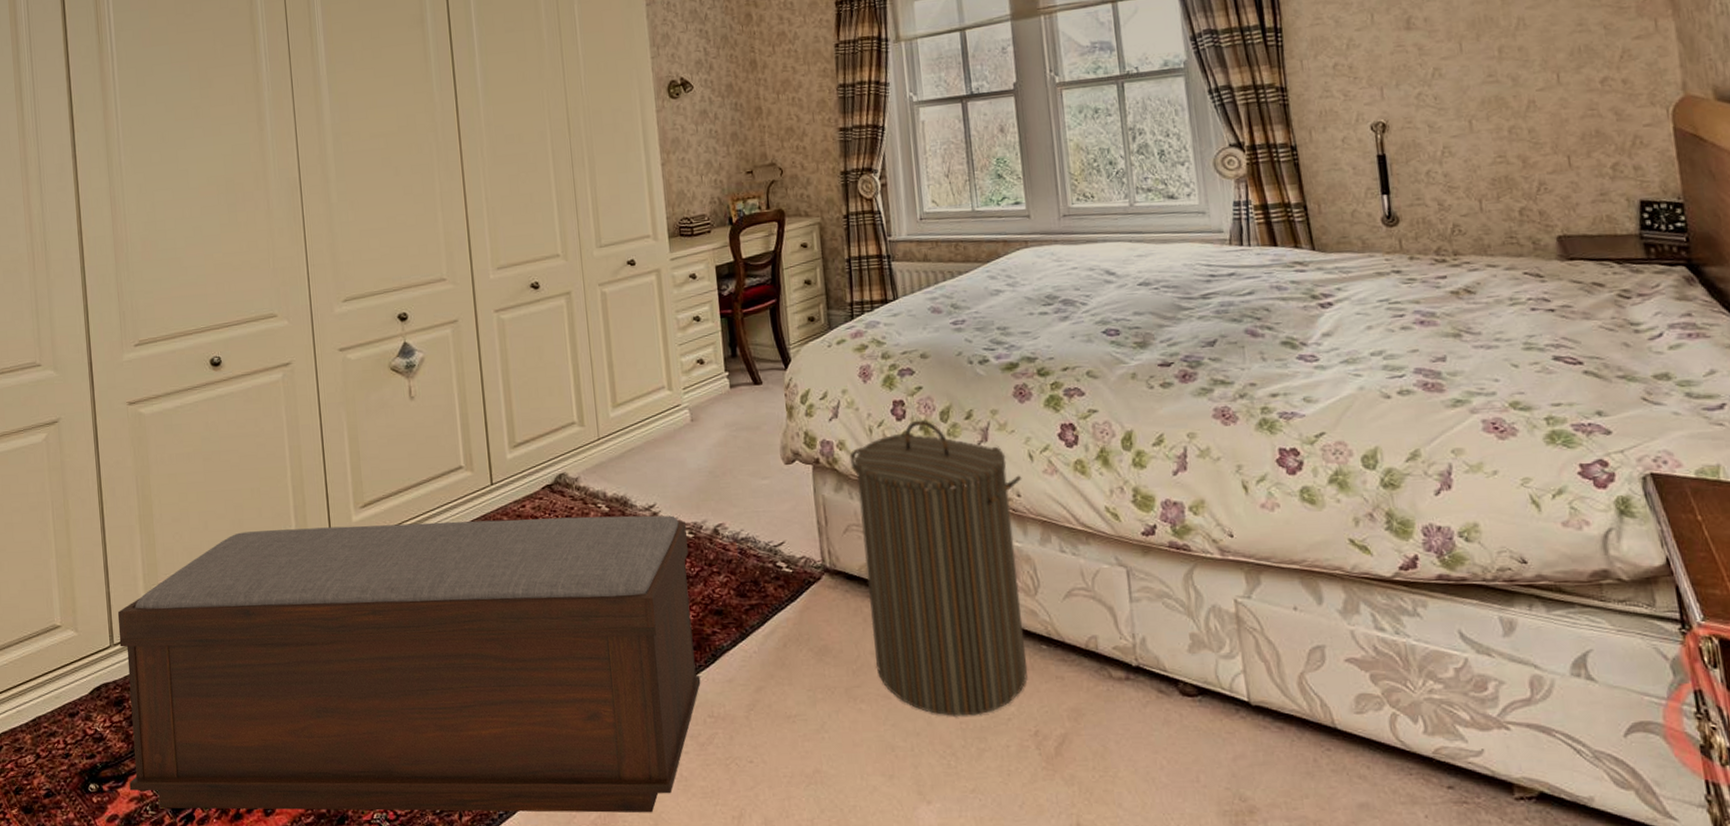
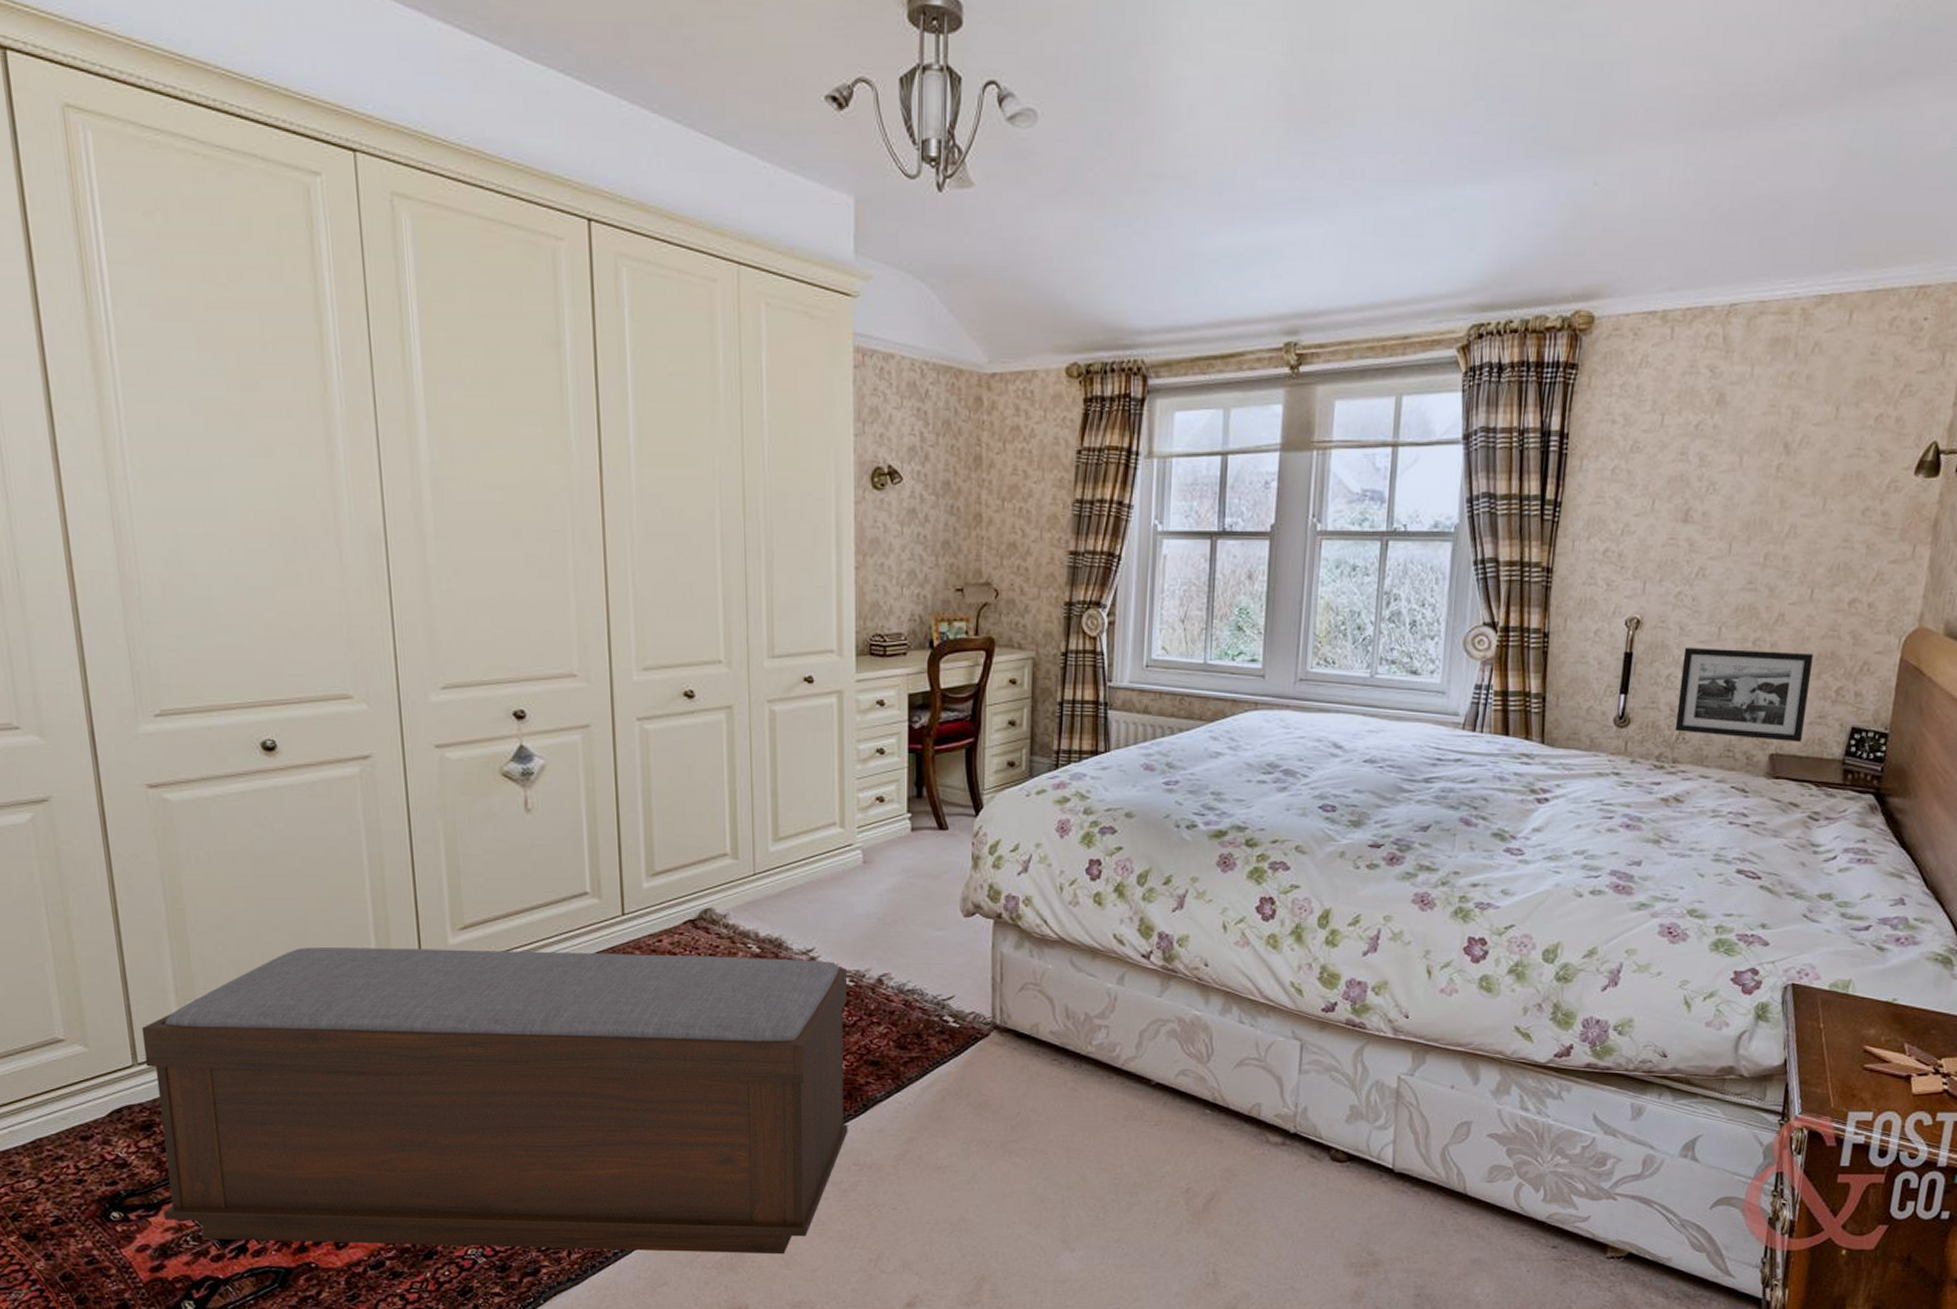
laundry hamper: present [849,420,1028,716] -> none [1035,881,1213,1172]
picture frame: none [1438,134,1589,225] -> present [1674,647,1813,743]

